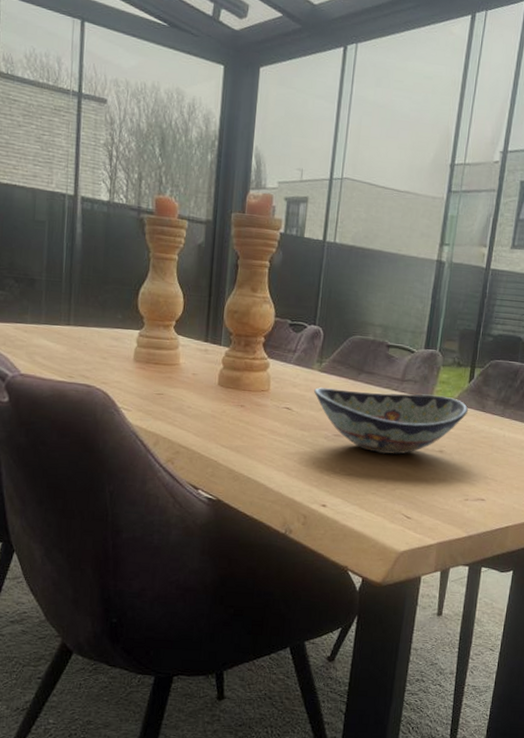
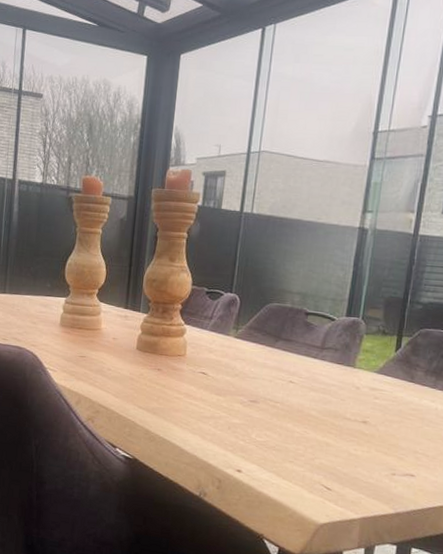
decorative bowl: present [314,387,469,455] -> none [230,353,395,424]

